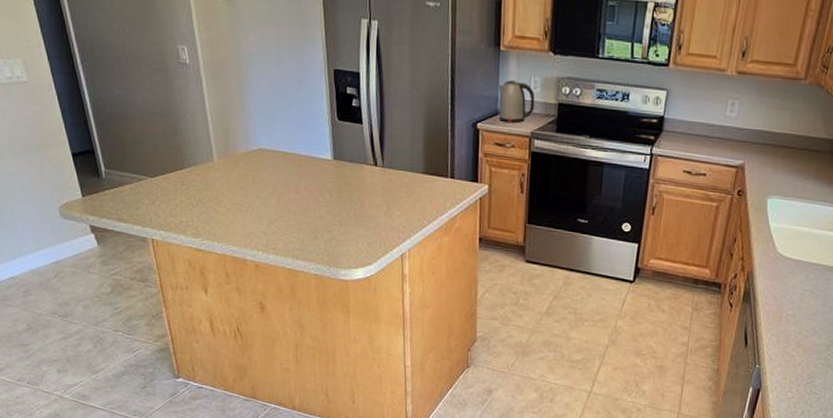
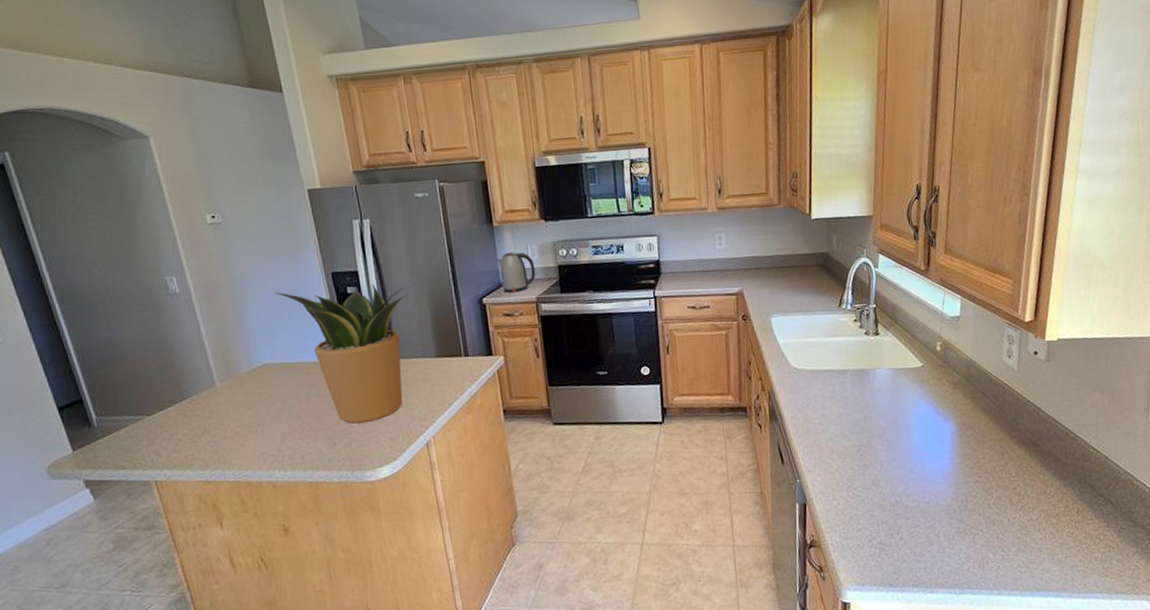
potted plant: none [278,80,405,224] -> present [275,284,408,424]

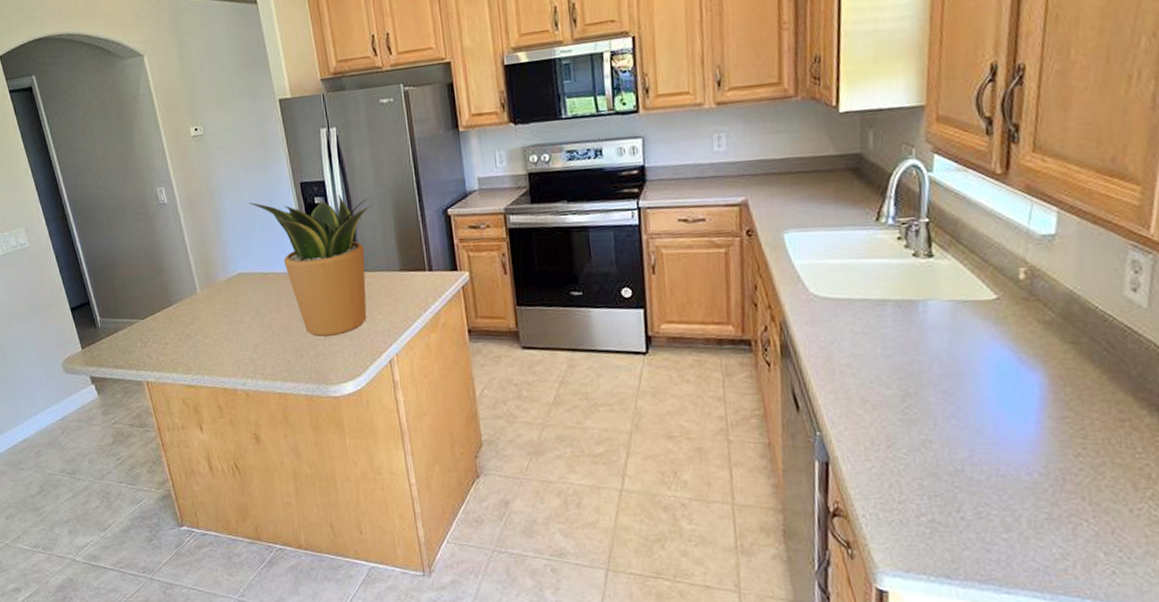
kettle: present [497,252,536,293] -> none [463,159,504,204]

